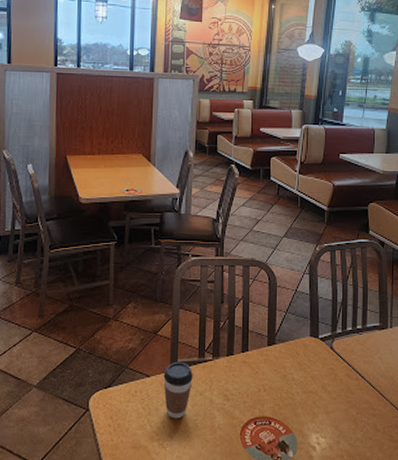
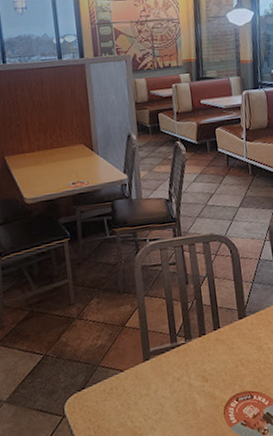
coffee cup: present [163,361,193,419] -> none [137,350,168,410]

